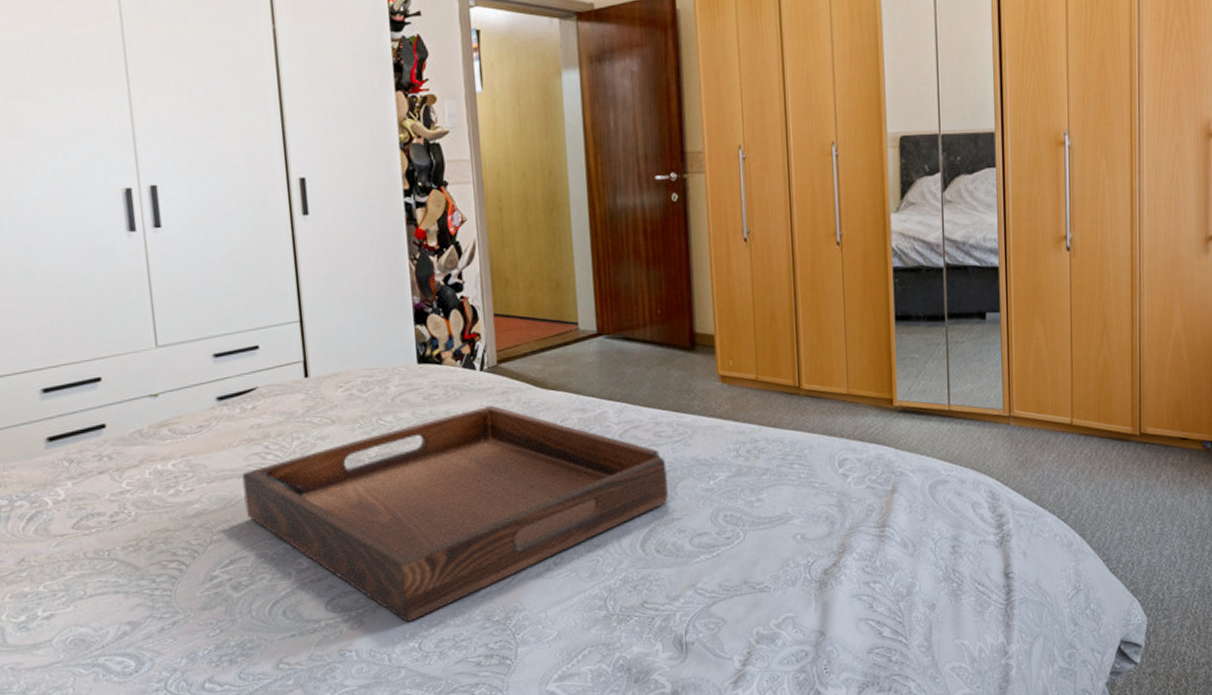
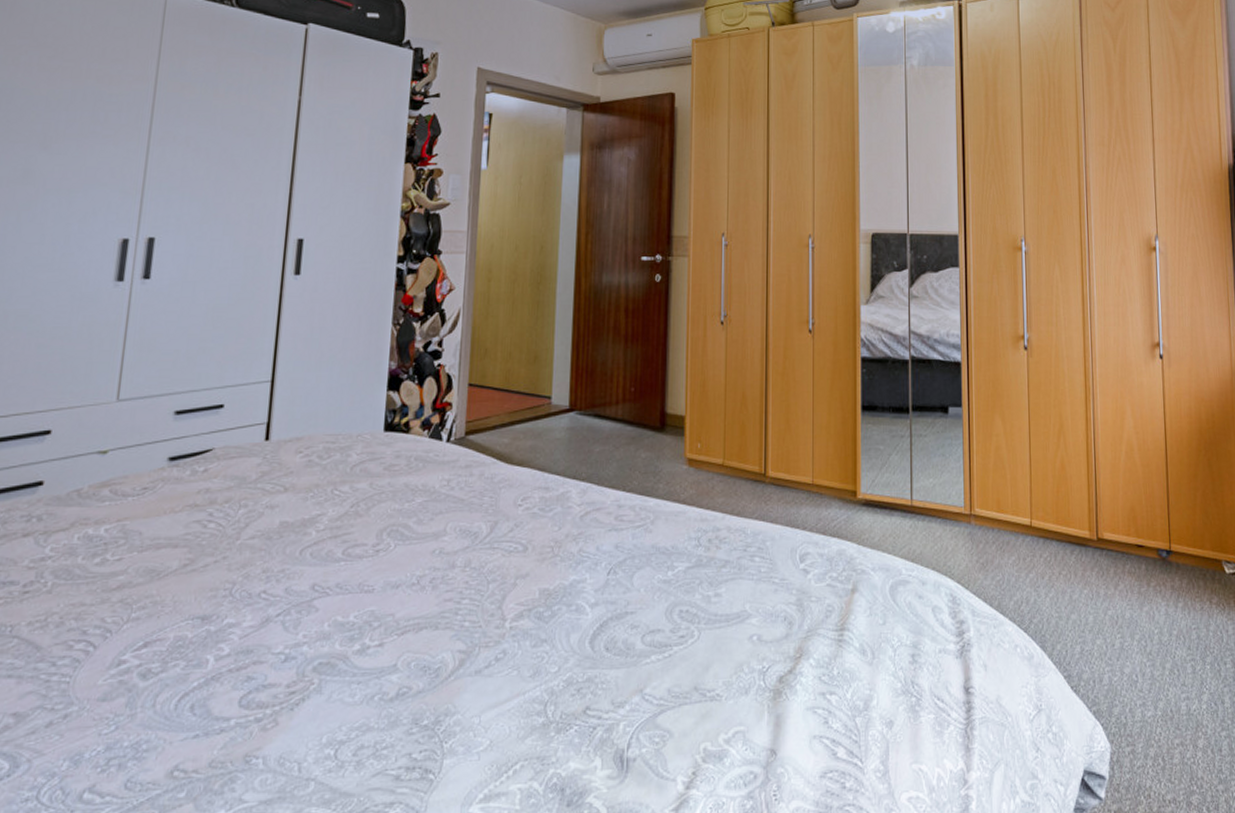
serving tray: present [242,405,668,622] -> none [173,479,625,723]

